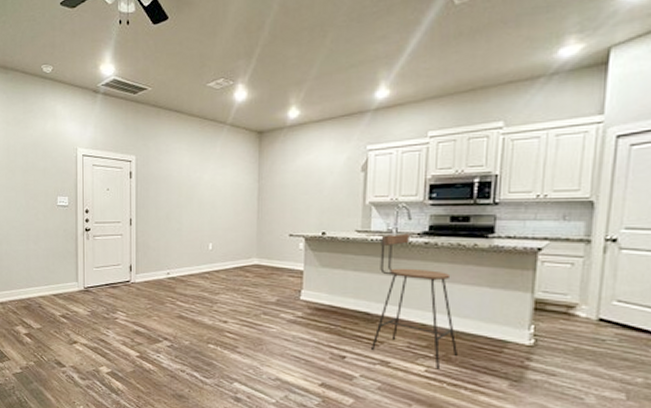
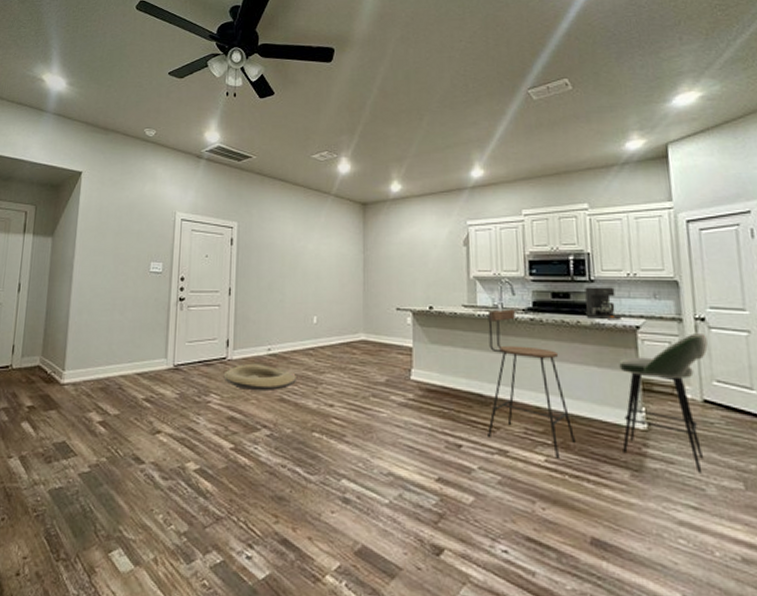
dog bed: none [128,285,193,309] -> present [223,363,296,390]
coffee maker: none [484,209,523,243] -> present [585,287,621,321]
bar stool: none [505,253,615,385] -> present [619,332,708,473]

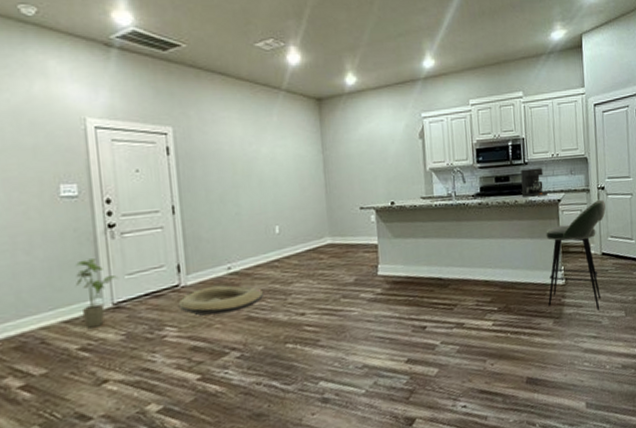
house plant: none [150,324,180,385] -> present [76,258,117,330]
bar stool: present [487,309,577,459] -> none [443,196,516,322]

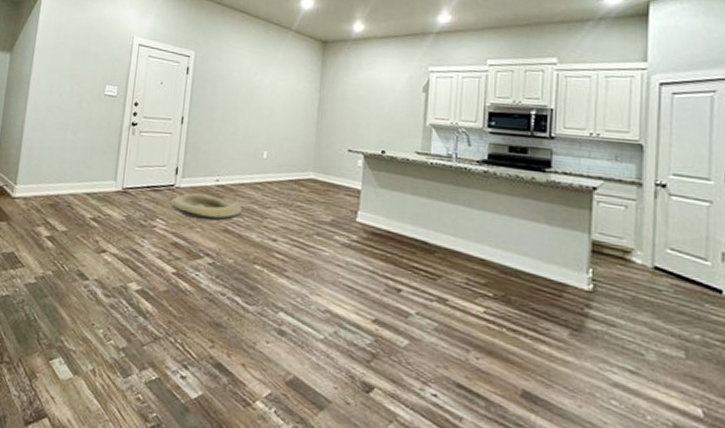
house plant: present [76,258,117,330] -> none [99,147,130,206]
coffee maker: present [520,167,548,198] -> none [542,143,578,180]
bar stool: present [546,199,606,311] -> none [564,198,666,339]

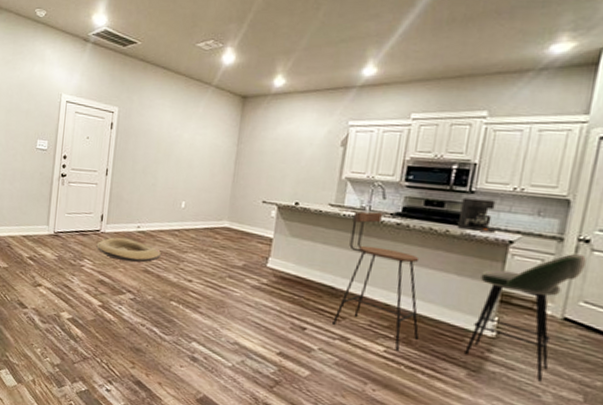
bar stool: none [429,159,518,312] -> present [332,211,420,352]
coffee maker: none [542,143,578,180] -> present [457,197,496,234]
bar stool: none [564,198,666,339] -> present [464,253,586,382]

